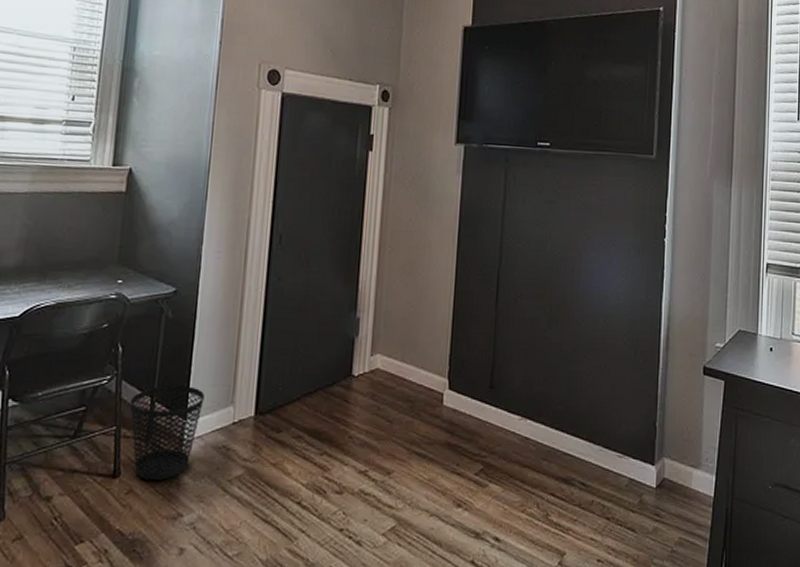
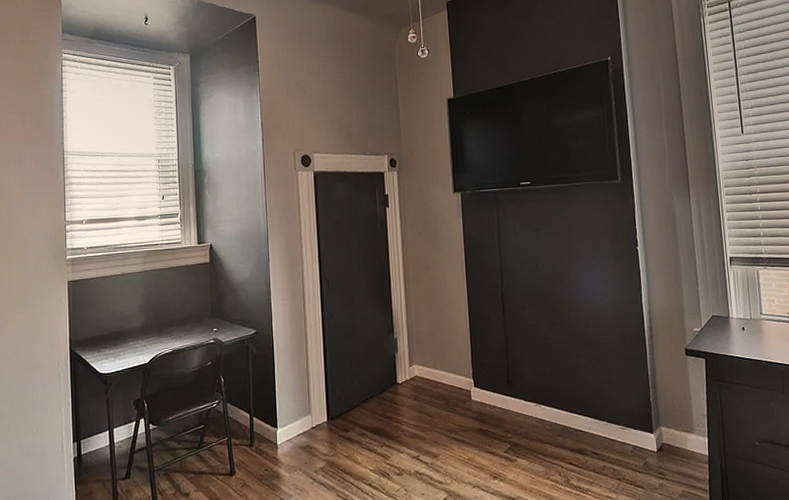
wastebasket: present [130,386,205,481] -> none [235,403,288,476]

